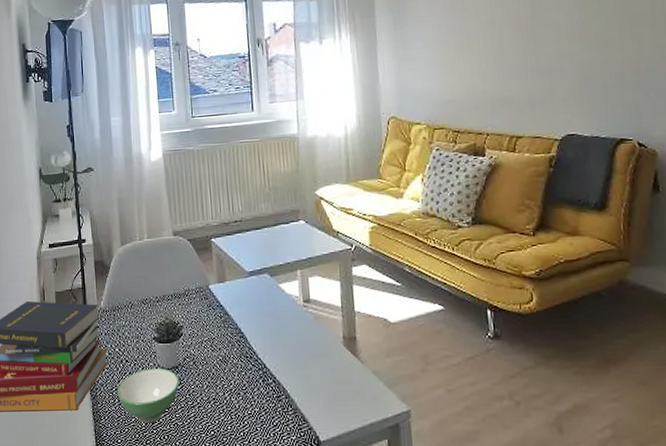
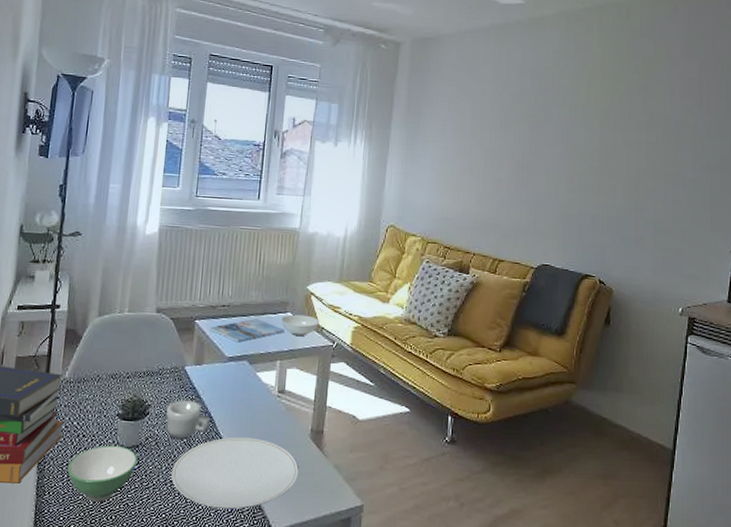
cup: none [198,317,241,356] -> present [166,399,210,439]
plate: none [213,350,338,424] -> present [171,437,299,510]
magazine: none [225,230,301,256] -> present [208,318,286,343]
bowl: none [295,221,334,243] -> present [281,314,320,336]

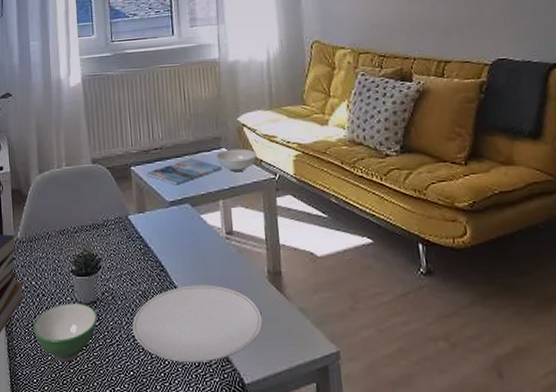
cup: present [166,399,210,439] -> none [117,250,162,291]

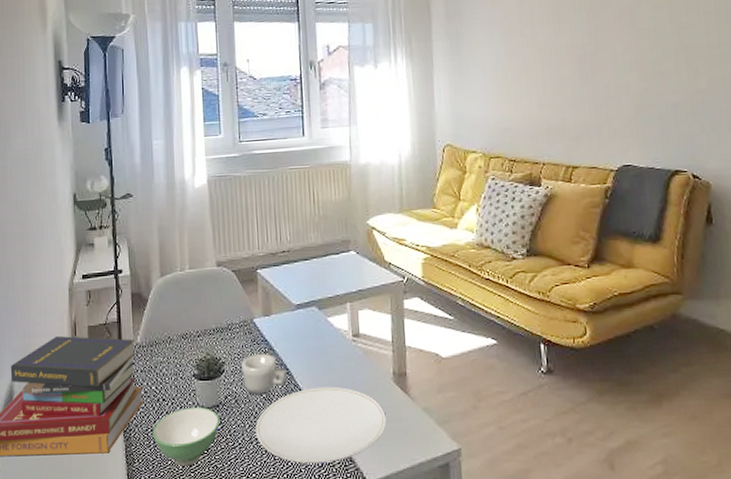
cup: none [117,250,162,291] -> present [241,353,287,394]
magazine: present [145,158,223,186] -> none [271,261,351,289]
bowl: present [217,148,257,171] -> none [345,251,386,274]

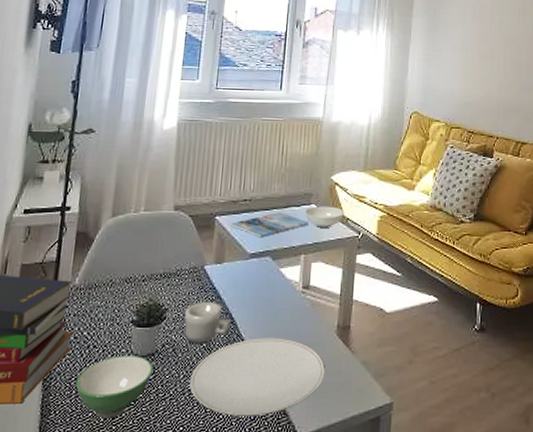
magazine: none [271,261,351,289] -> present [229,212,310,238]
bowl: none [345,251,386,274] -> present [305,206,345,228]

